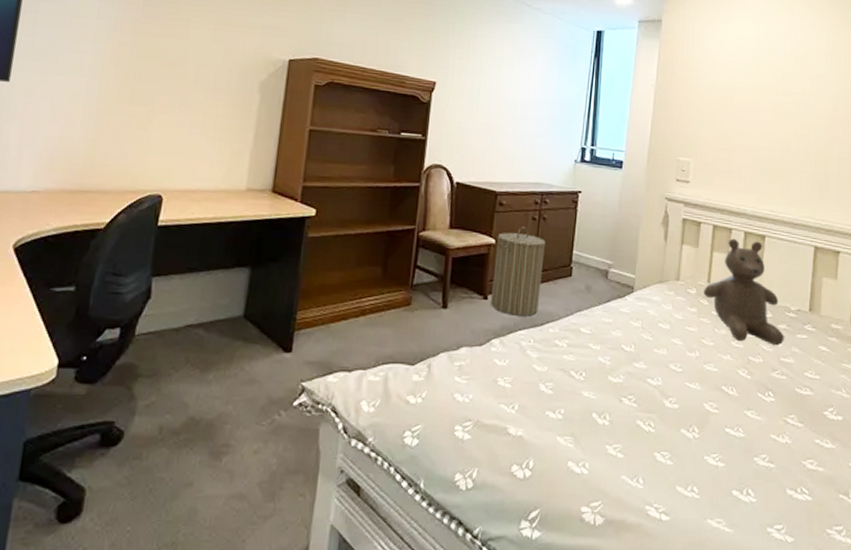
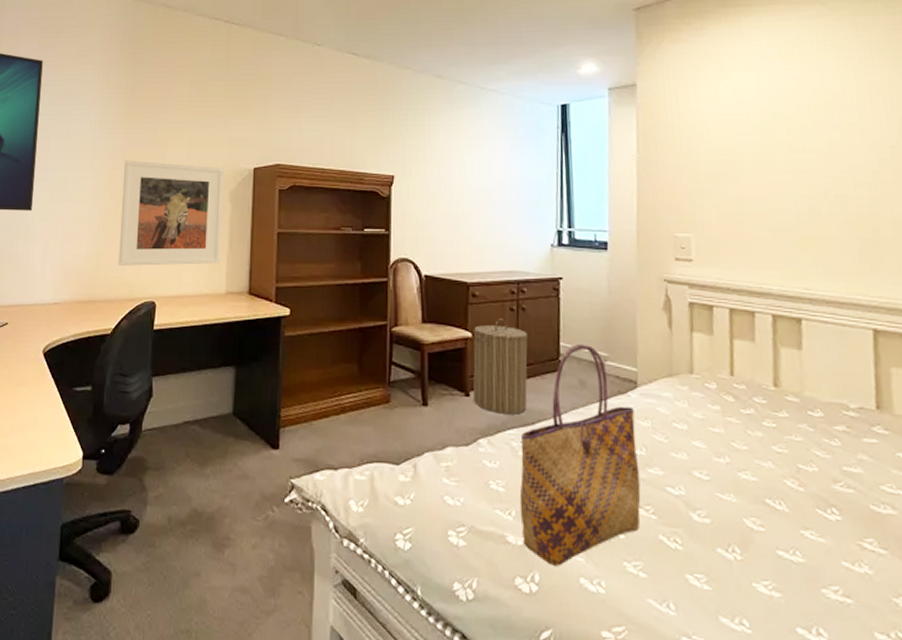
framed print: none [119,35,255,159] -> present [118,160,224,266]
tote bag: none [522,252,629,452] -> present [519,343,641,566]
teddy bear: present [704,238,784,346] -> none [726,323,845,452]

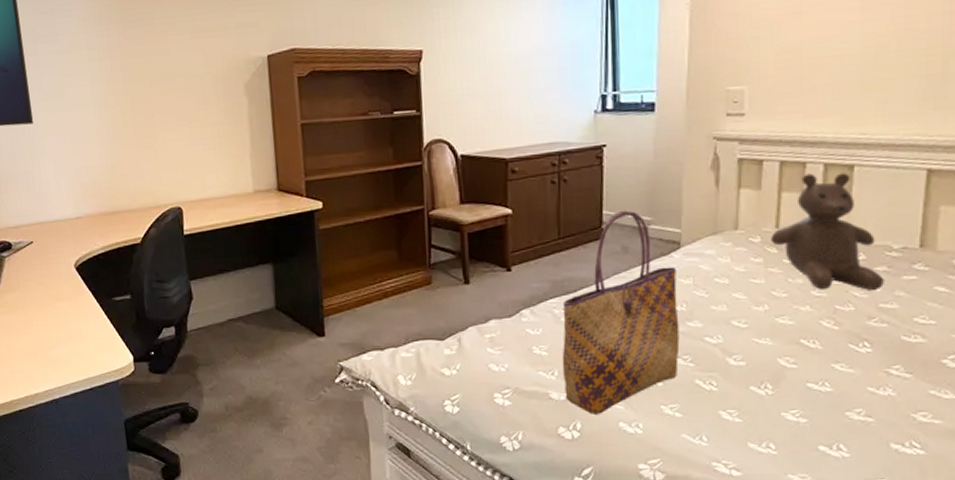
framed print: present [118,160,224,266] -> none [124,57,243,174]
laundry hamper: present [472,318,528,415] -> none [514,192,570,285]
teddy bear: none [726,323,845,452] -> present [771,173,884,291]

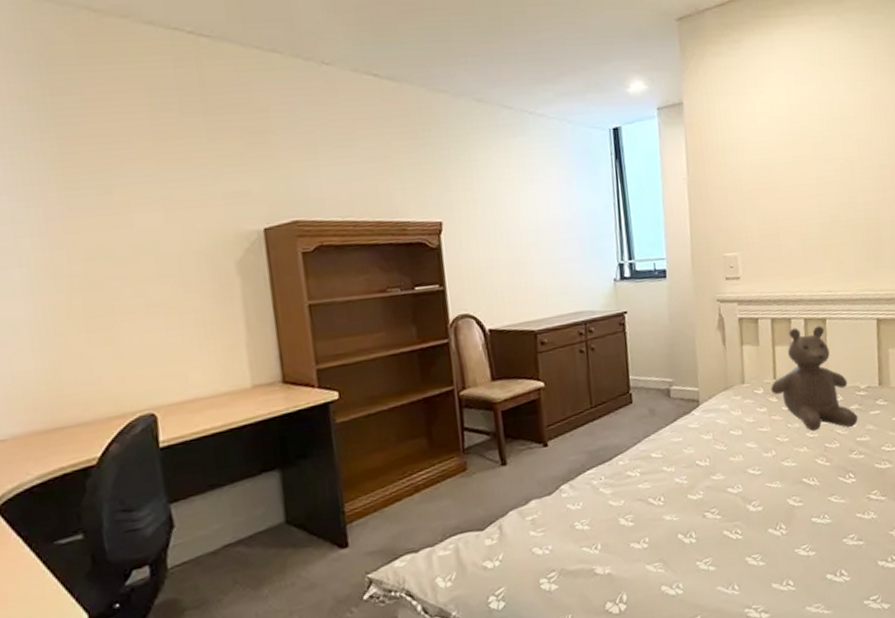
tote bag: present [562,210,680,414] -> none [601,373,708,583]

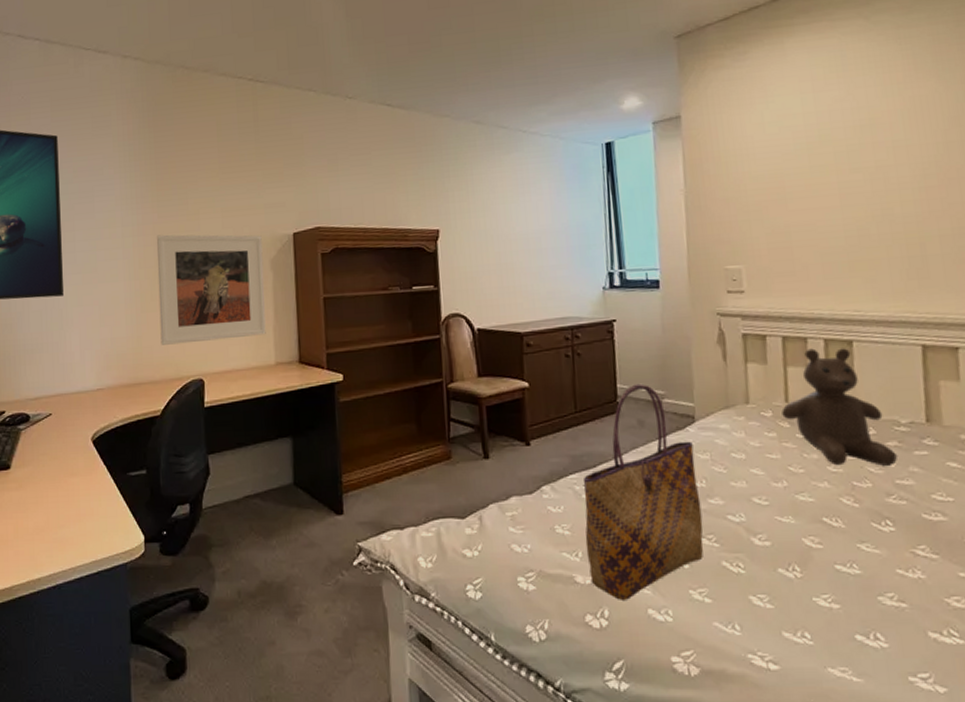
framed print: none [69,231,237,377] -> present [156,234,266,345]
tote bag: none [601,373,708,583] -> present [584,383,703,600]

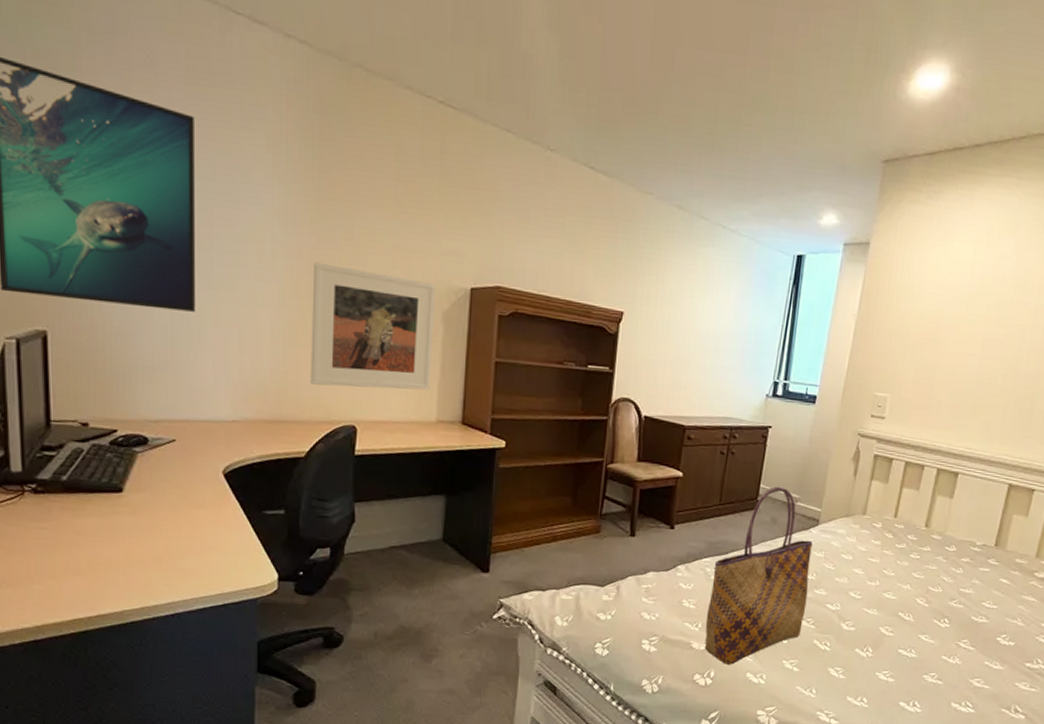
teddy bear: present [781,348,897,467] -> none [889,475,966,578]

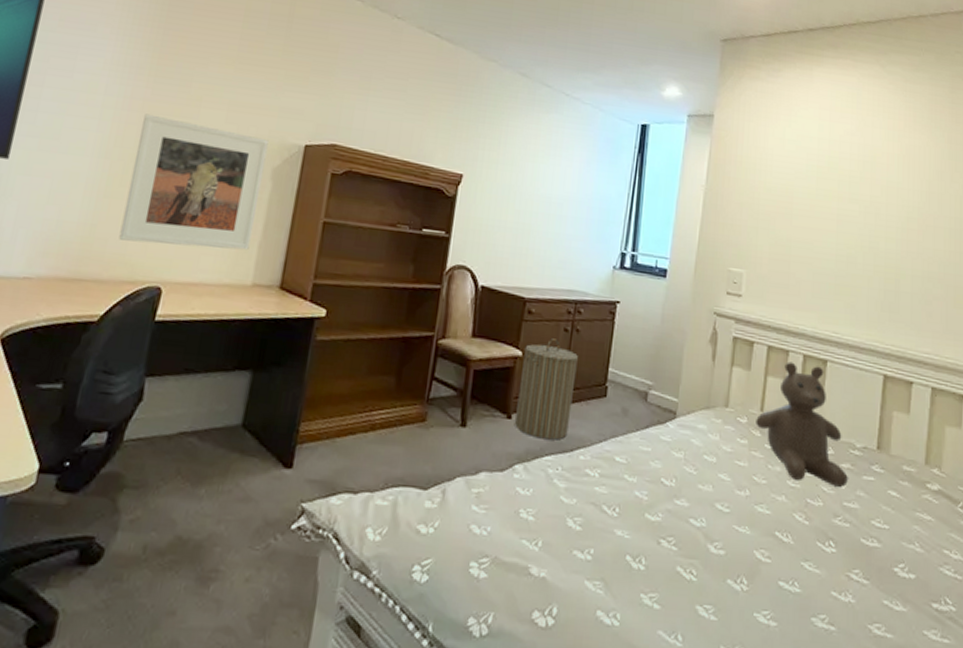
laundry hamper: none [676,461,733,545] -> present [514,338,578,440]
tote bag: present [704,486,813,665] -> none [545,370,670,598]
teddy bear: none [889,475,966,578] -> present [756,361,848,488]

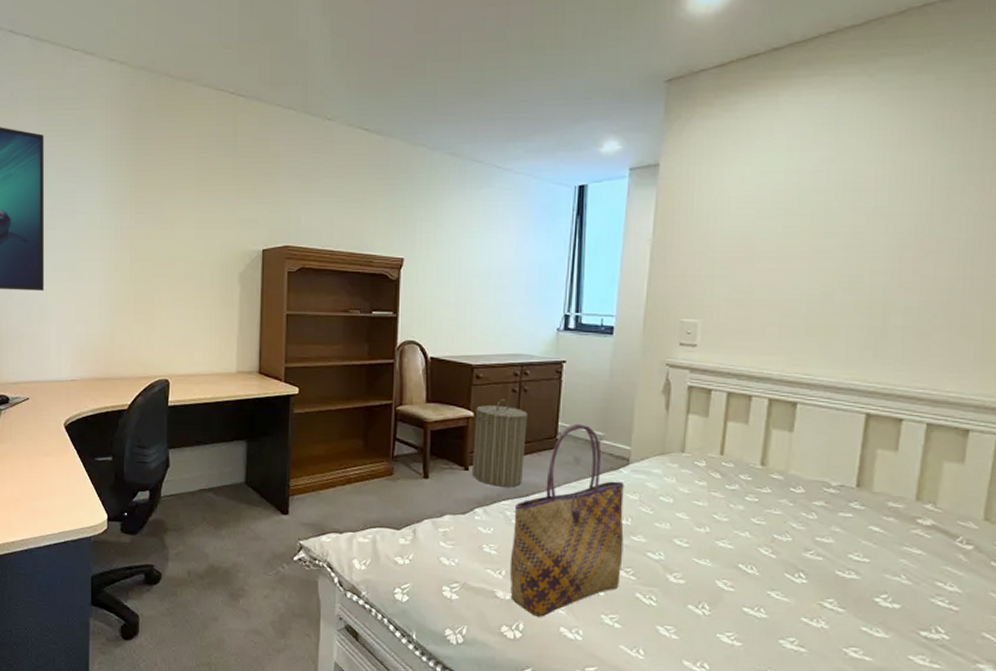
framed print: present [119,114,269,251] -> none [131,240,232,346]
tote bag: none [545,370,670,598] -> present [509,423,624,617]
teddy bear: present [756,361,848,488] -> none [715,406,821,525]

